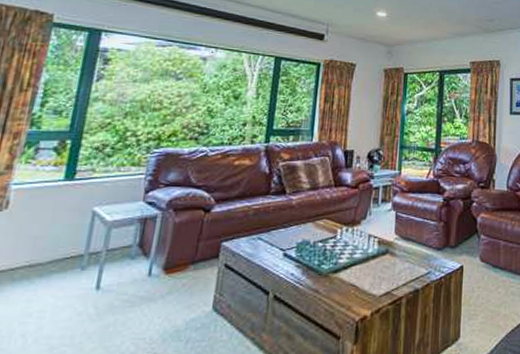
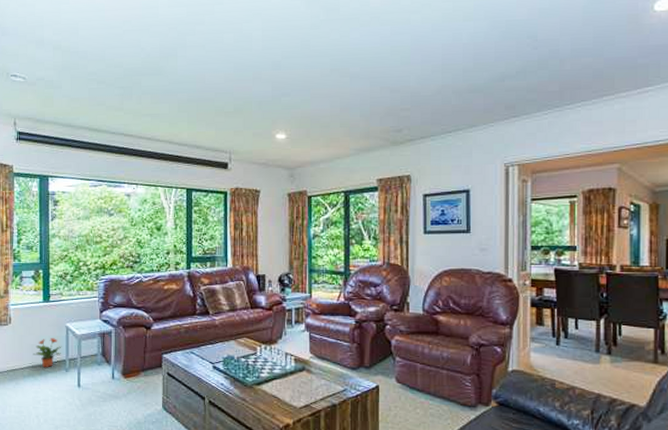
potted plant: none [33,226,82,267] -> present [33,338,62,368]

